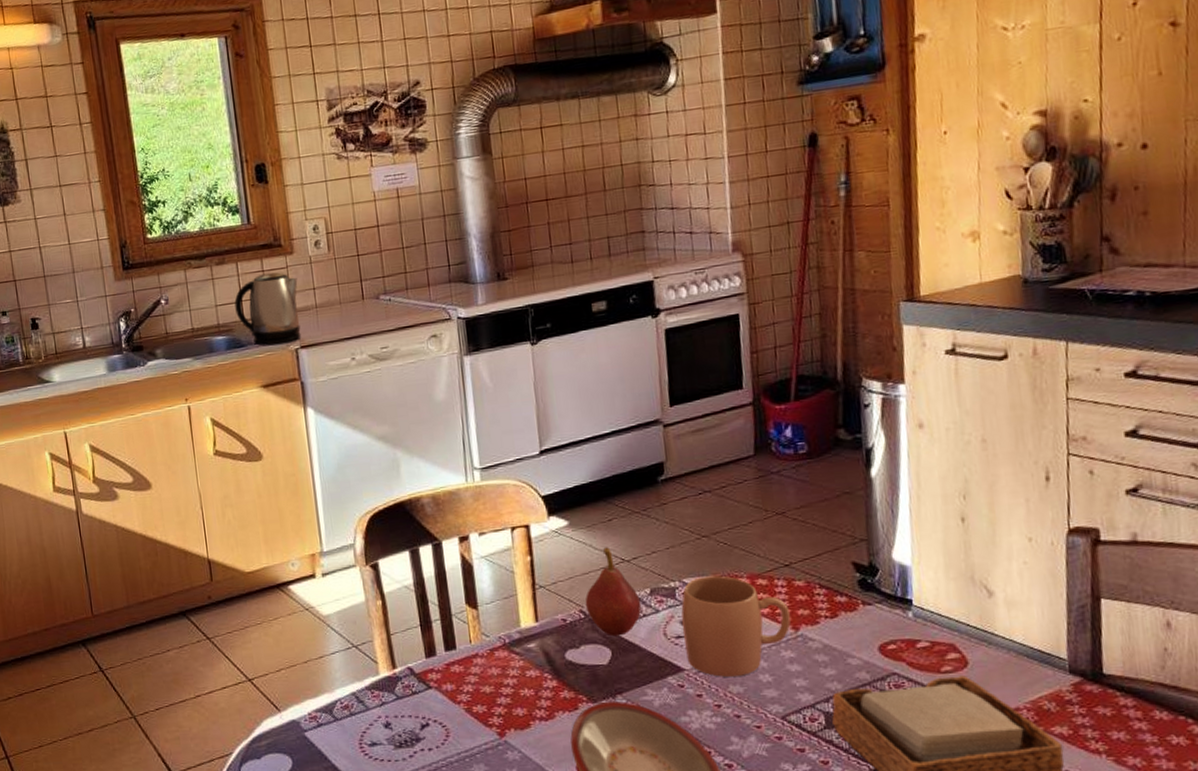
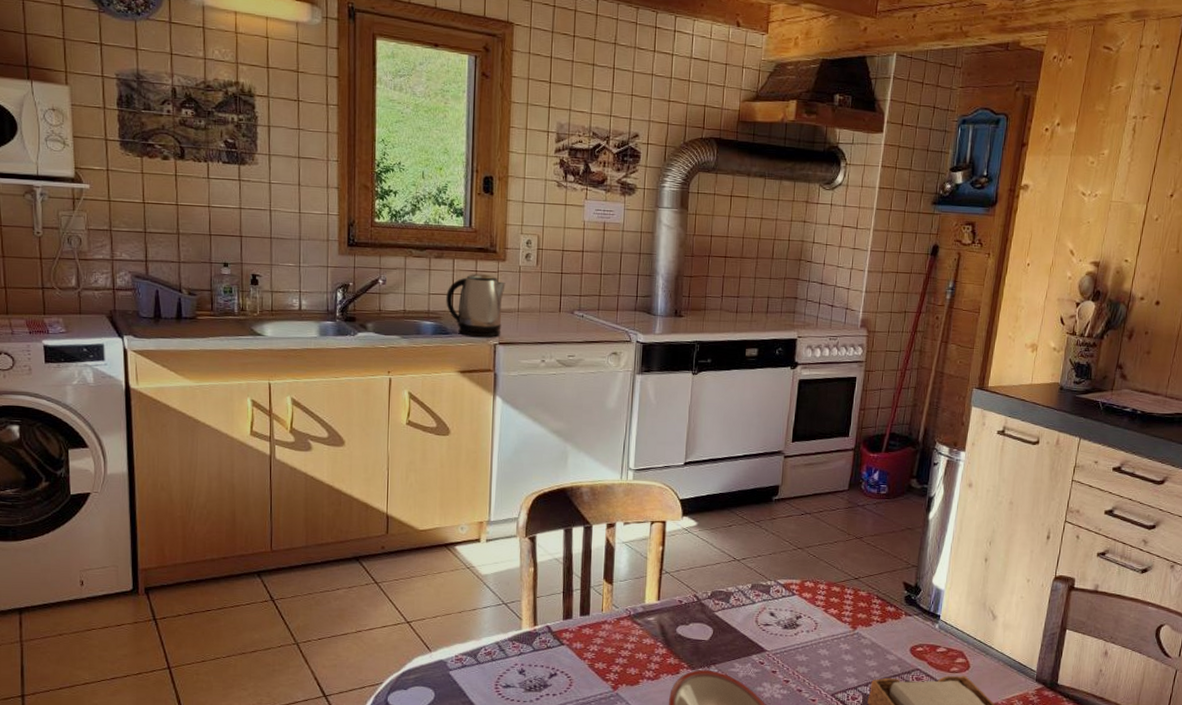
fruit: present [585,547,642,637] -> none [699,547,743,619]
mug: present [681,575,791,677] -> none [770,580,852,660]

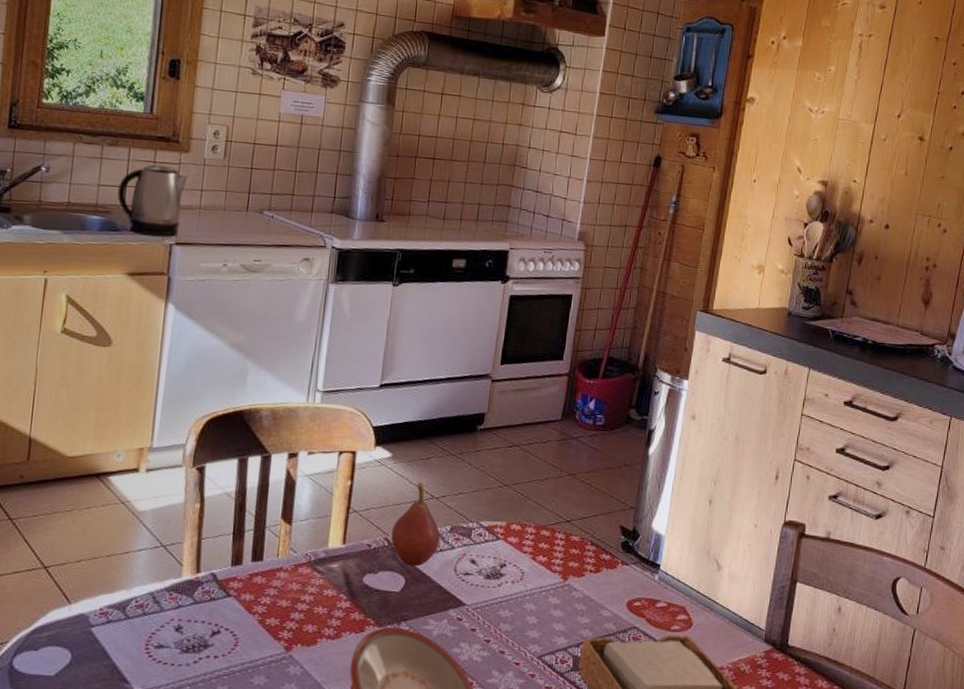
fruit: none [699,547,743,619] -> present [390,482,441,567]

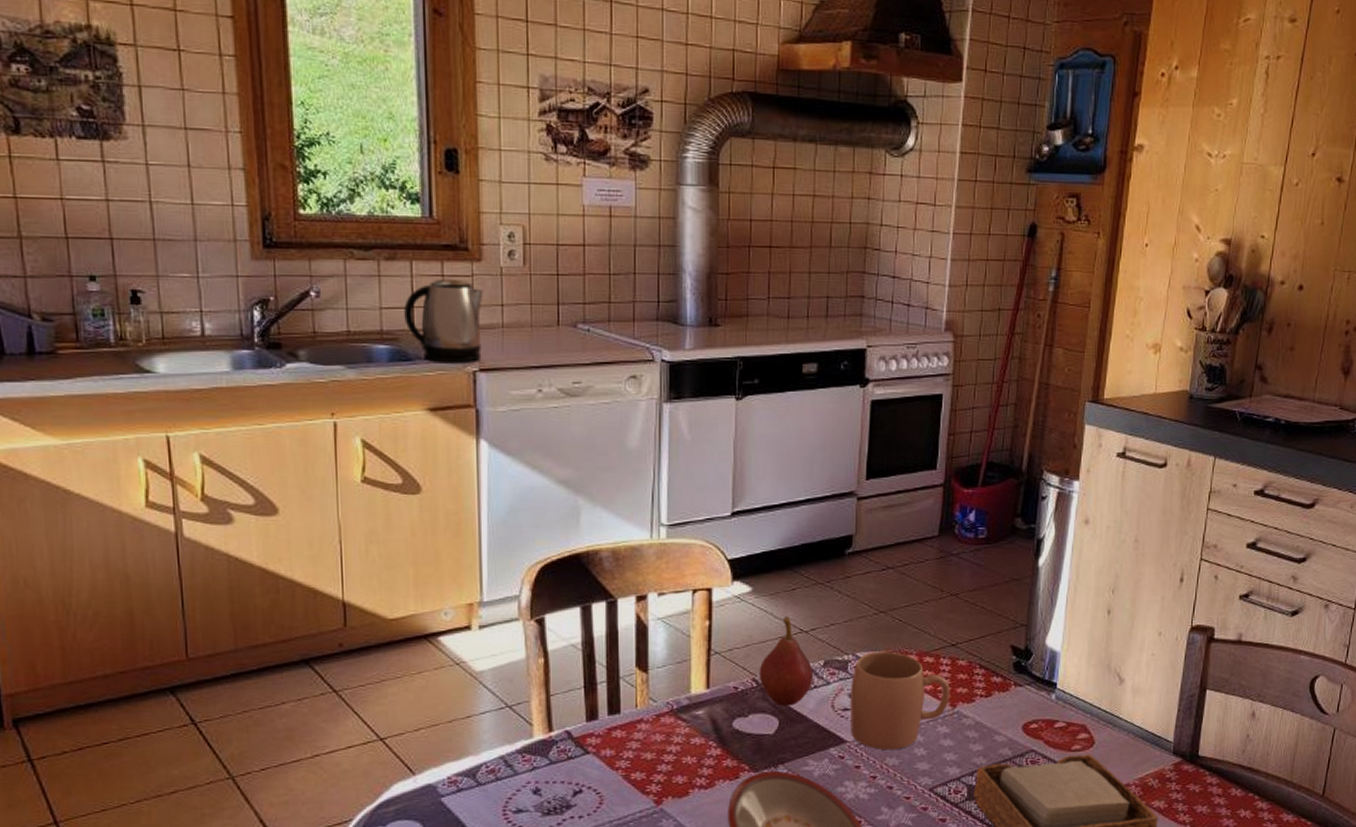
mug: none [469,521,563,616] -> present [849,651,950,750]

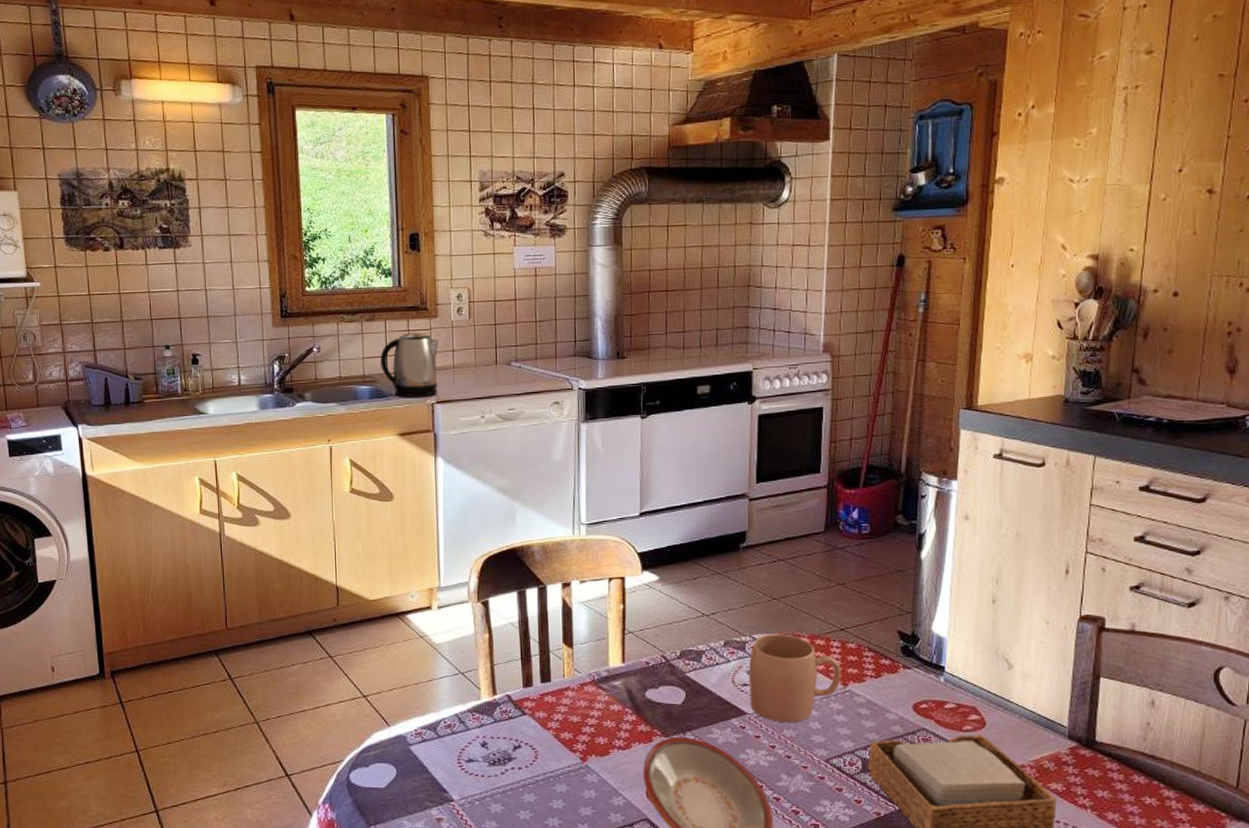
fruit: present [759,616,814,707] -> none [667,602,715,680]

